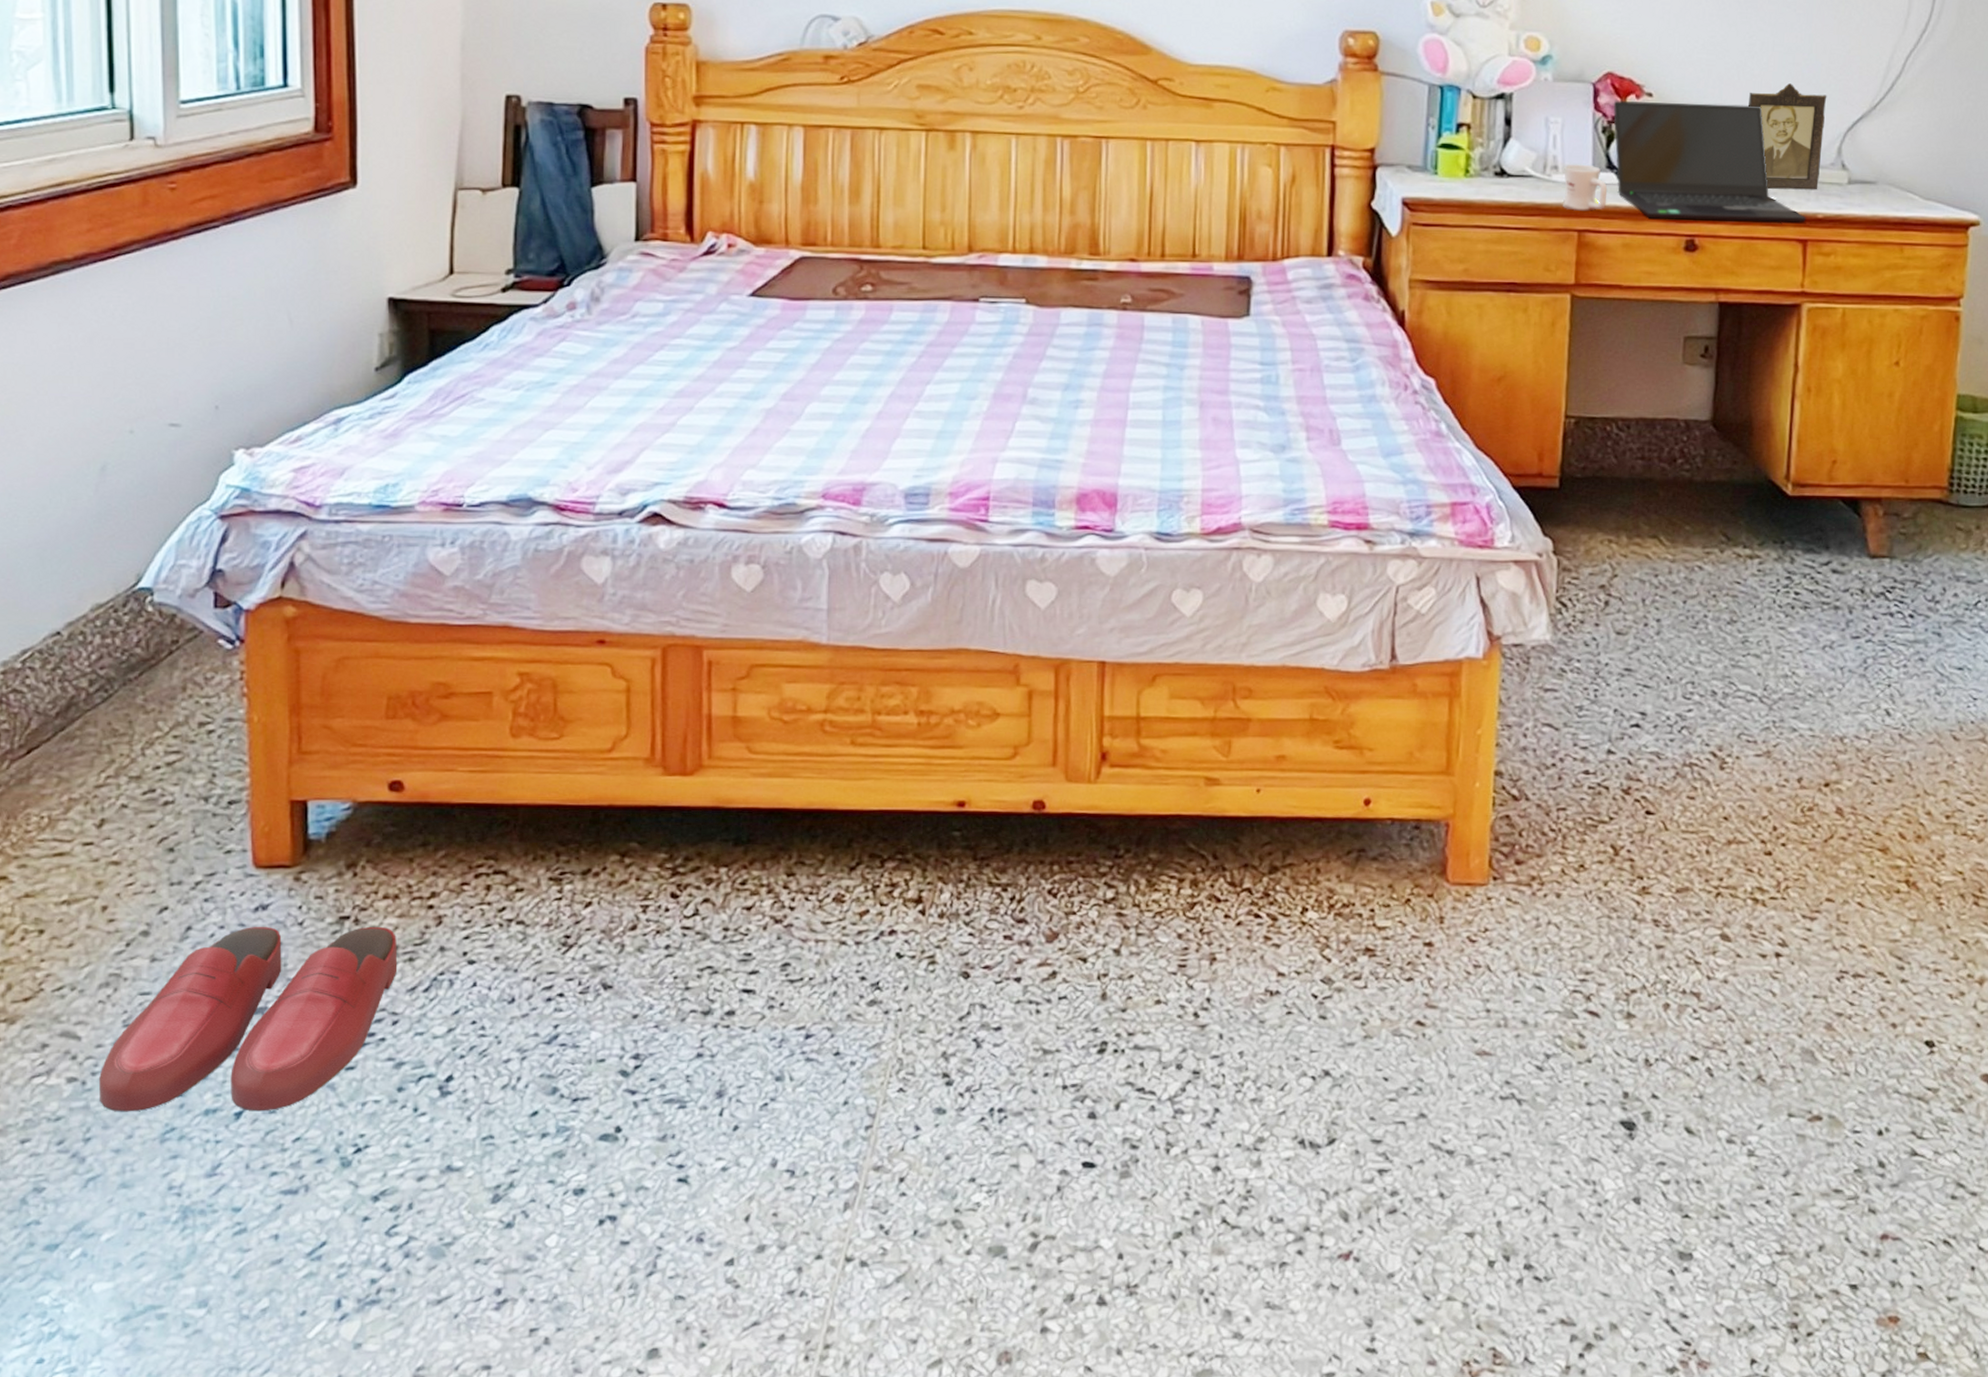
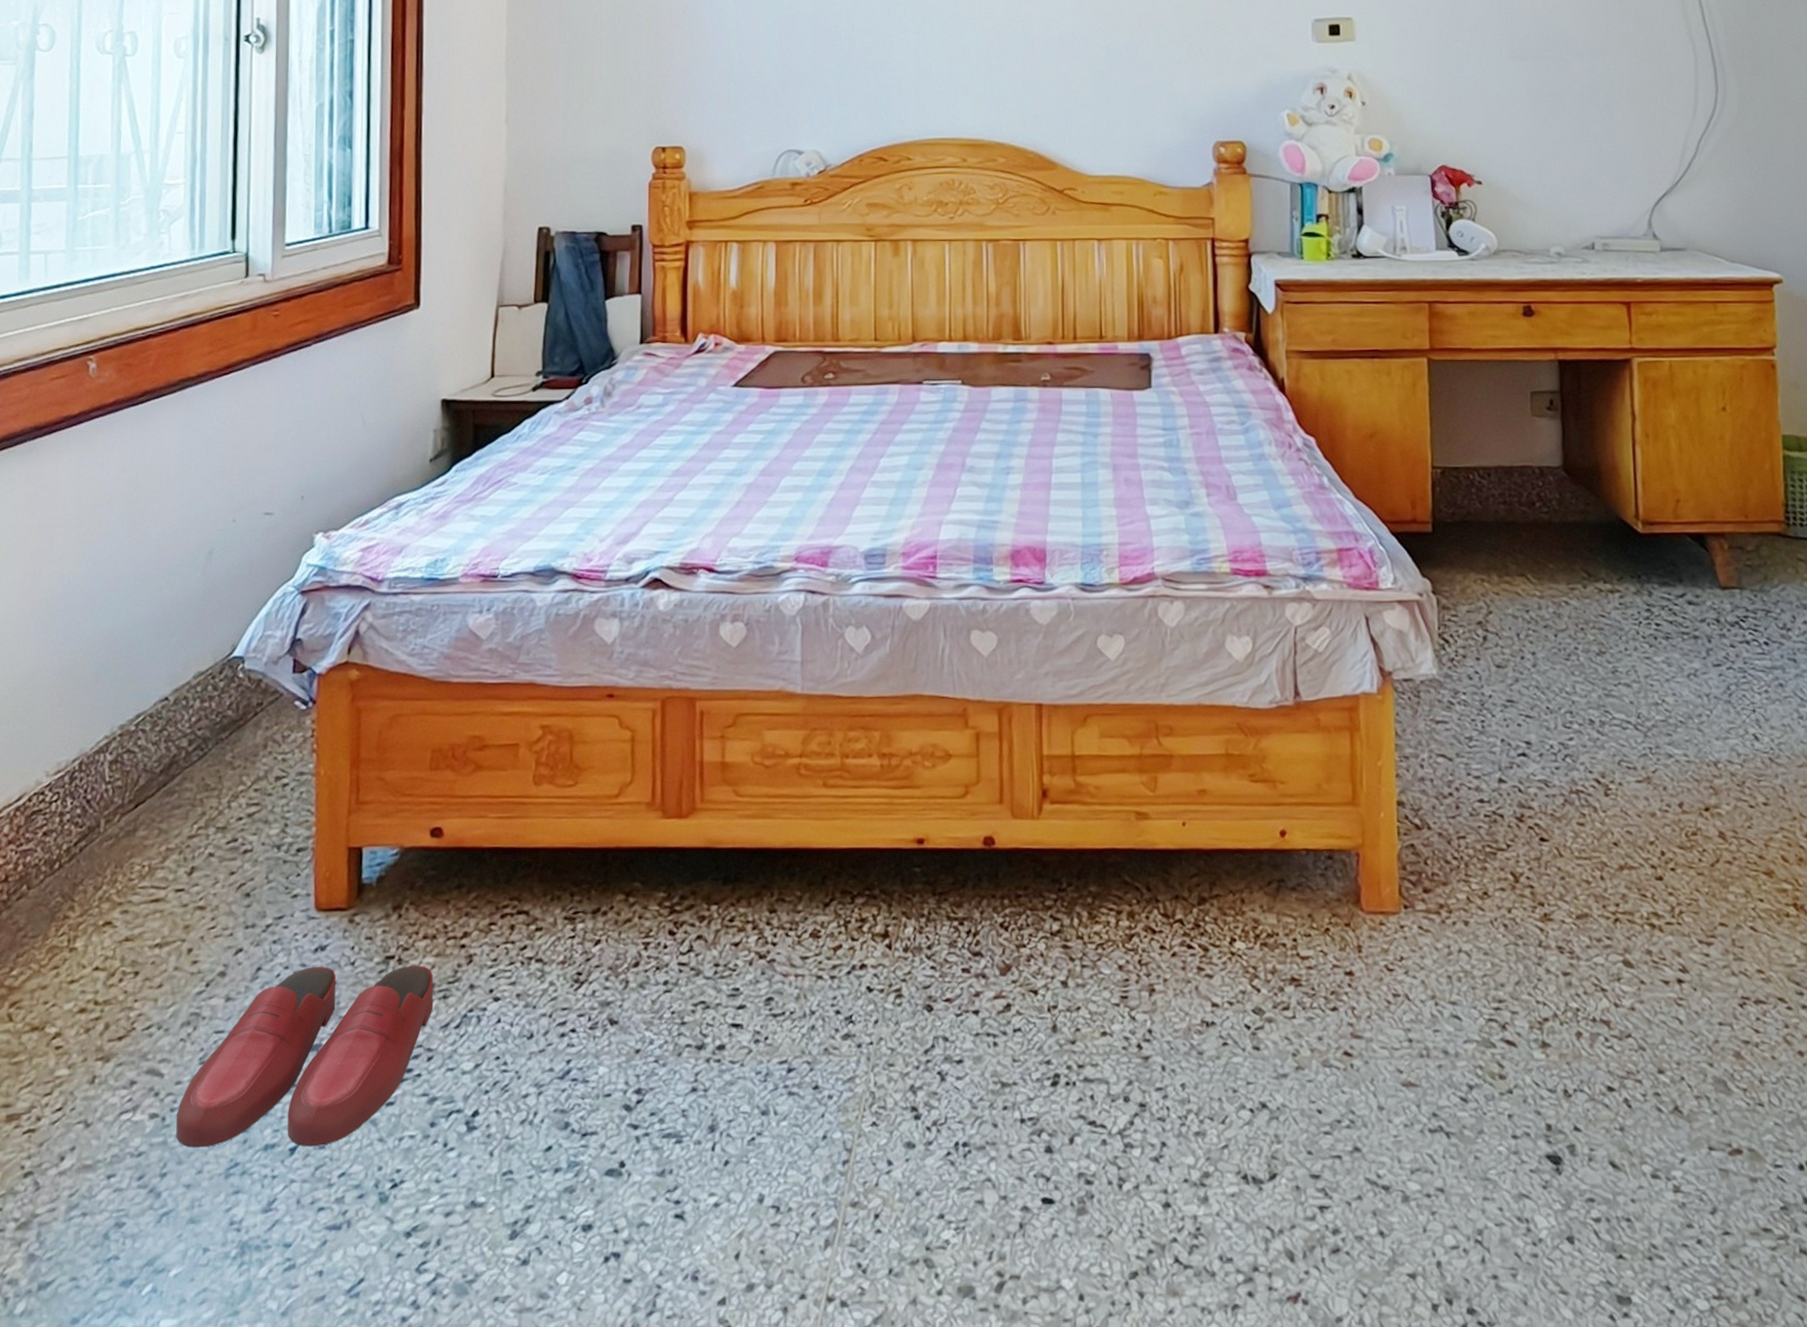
mug: present [1562,164,1608,211] -> none [1411,245,1451,285]
laptop: present [1613,100,1807,223] -> none [1449,188,1628,289]
photo frame: present [1749,83,1827,190] -> none [1565,167,1635,259]

